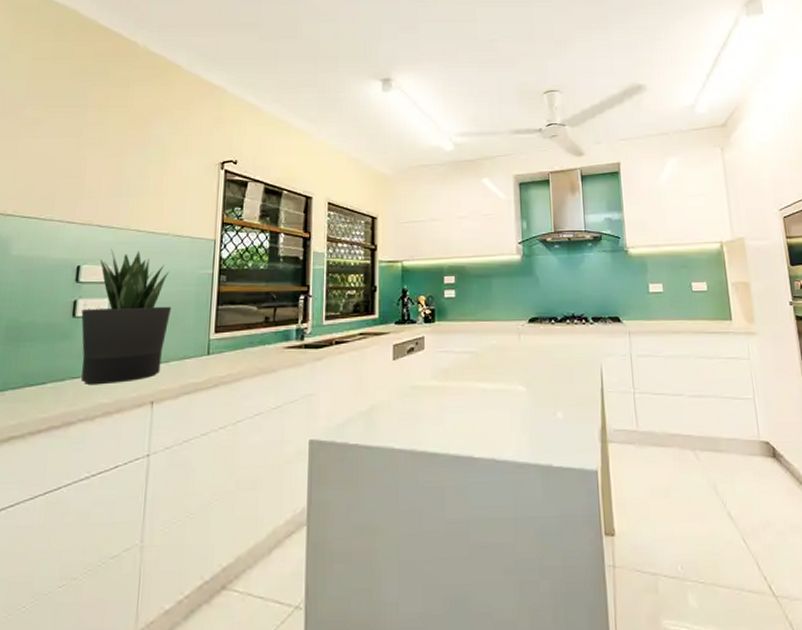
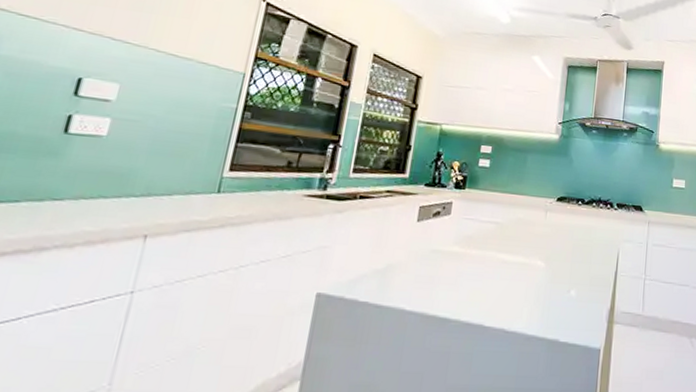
planter: present [81,248,171,385] -> none [64,65,187,212]

